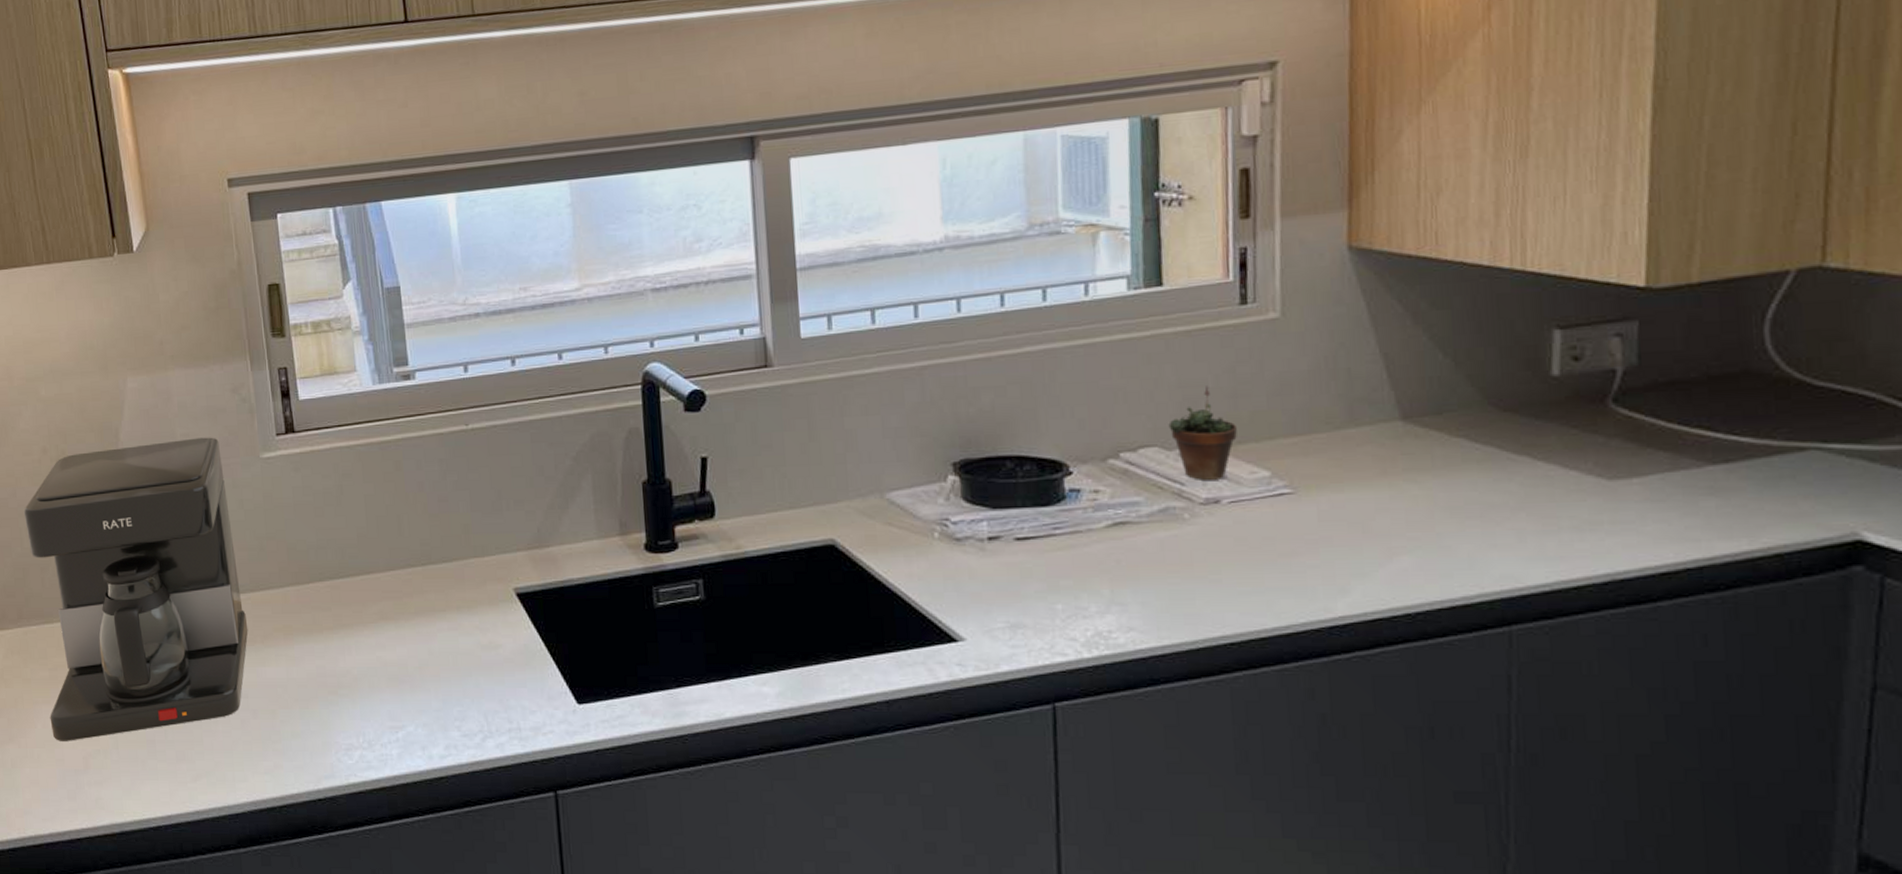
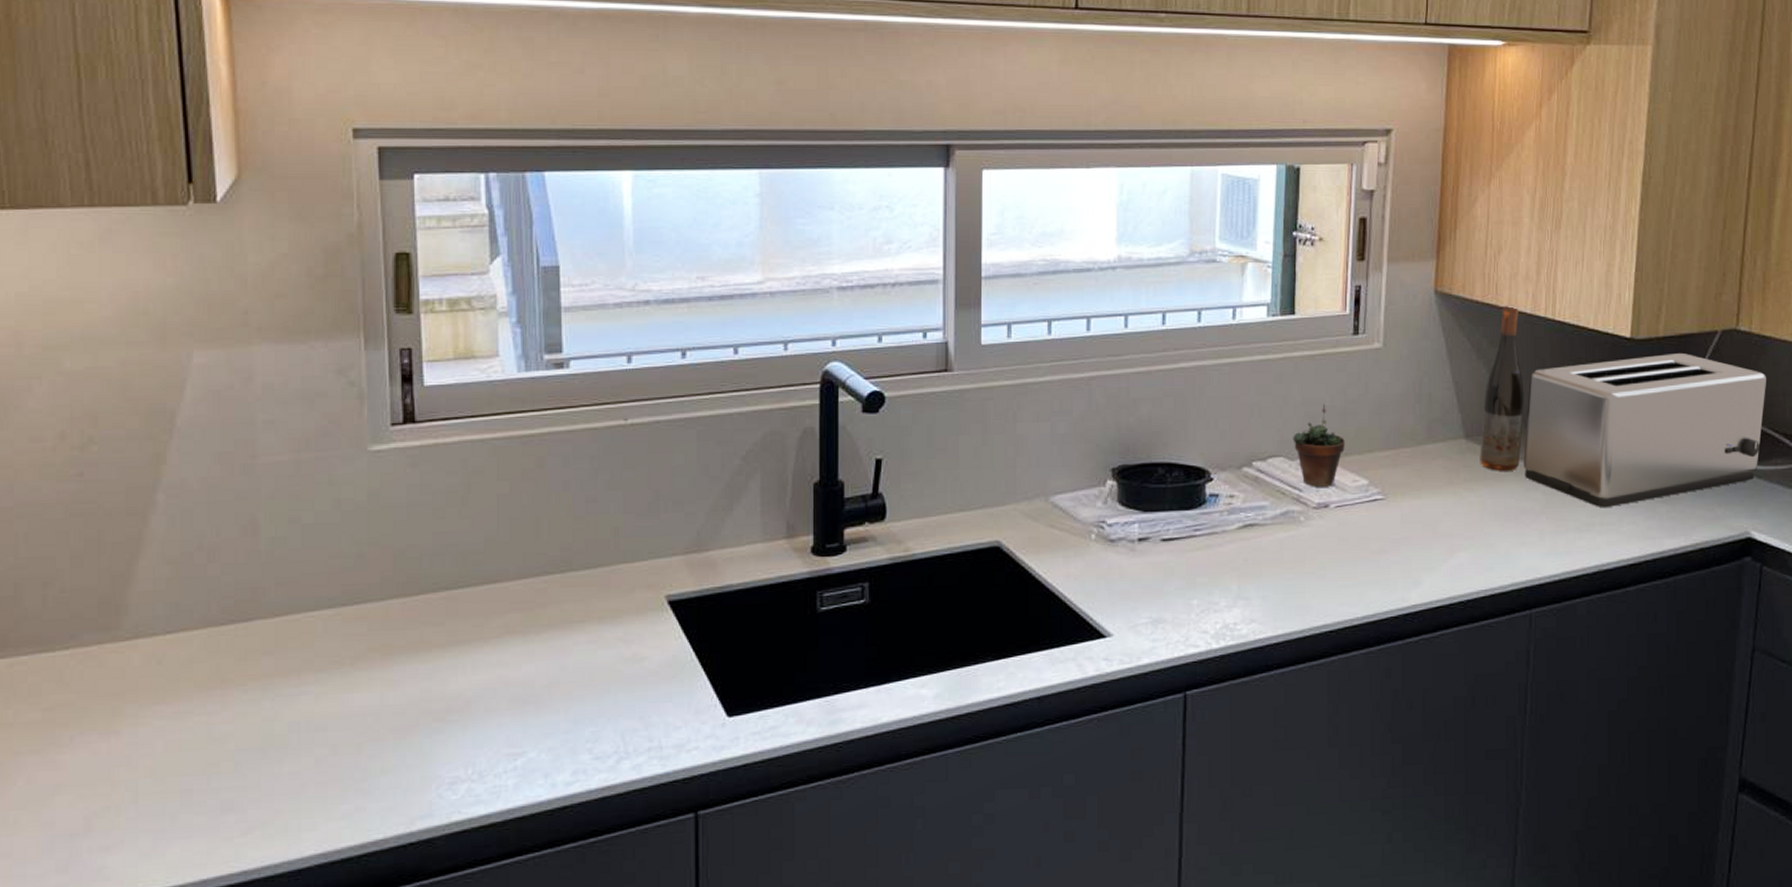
coffee maker: present [23,437,248,741] -> none [23,425,334,800]
wine bottle: none [1423,256,1486,459] -> present [1480,305,1524,471]
toaster: none [1488,301,1879,503] -> present [1523,352,1766,508]

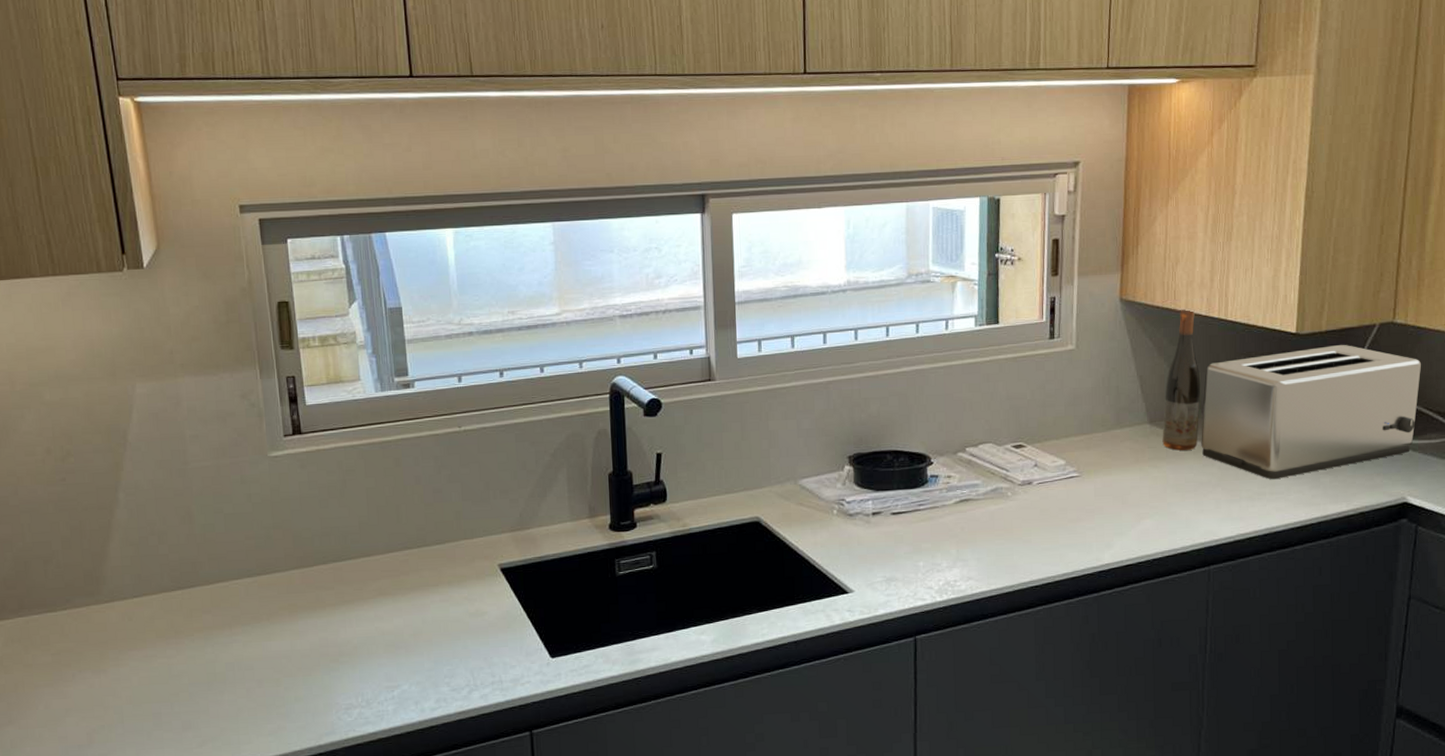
succulent plant: present [1293,404,1345,487] -> none [999,398,1045,468]

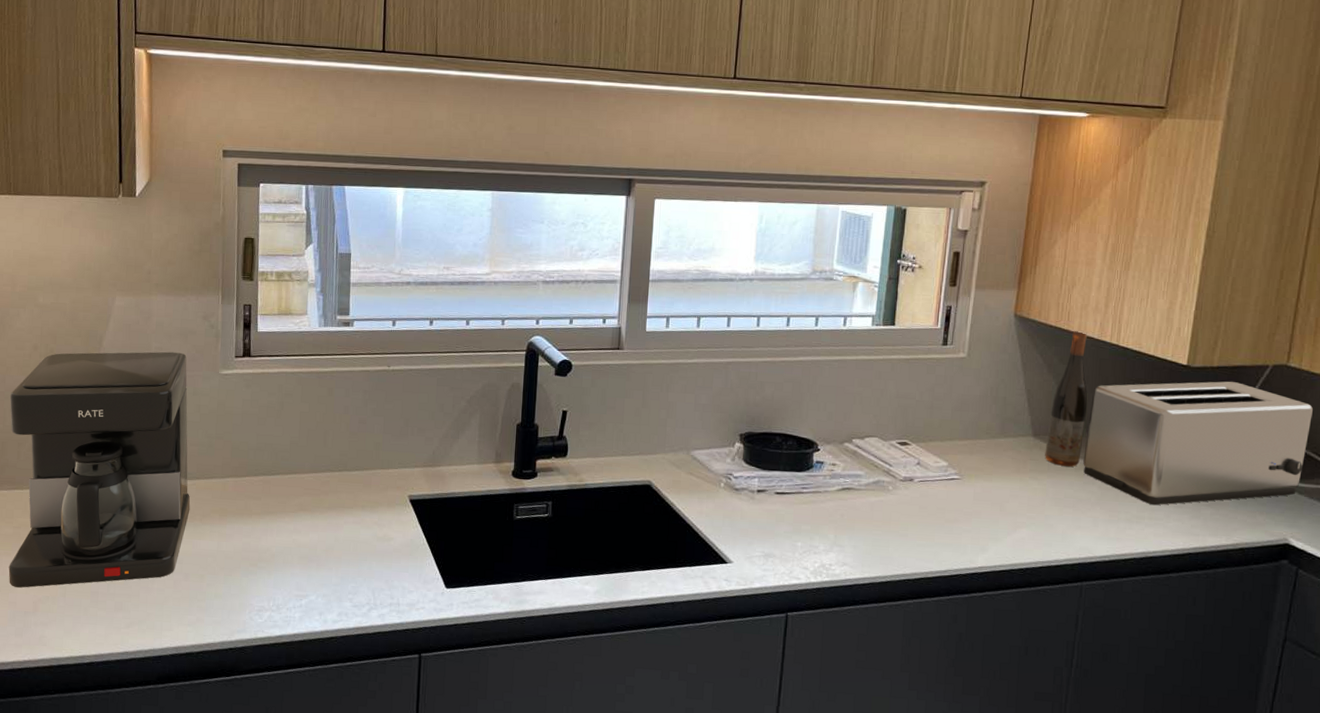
coffee maker: none [25,438,255,720] -> present [8,351,191,588]

